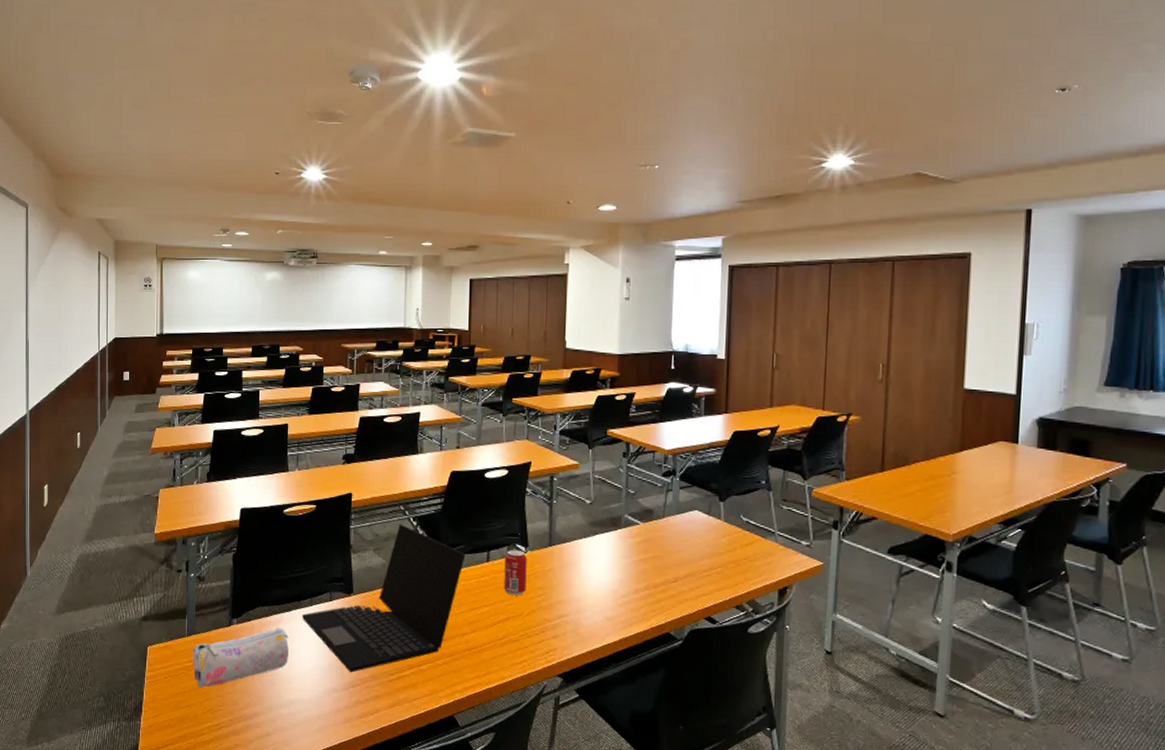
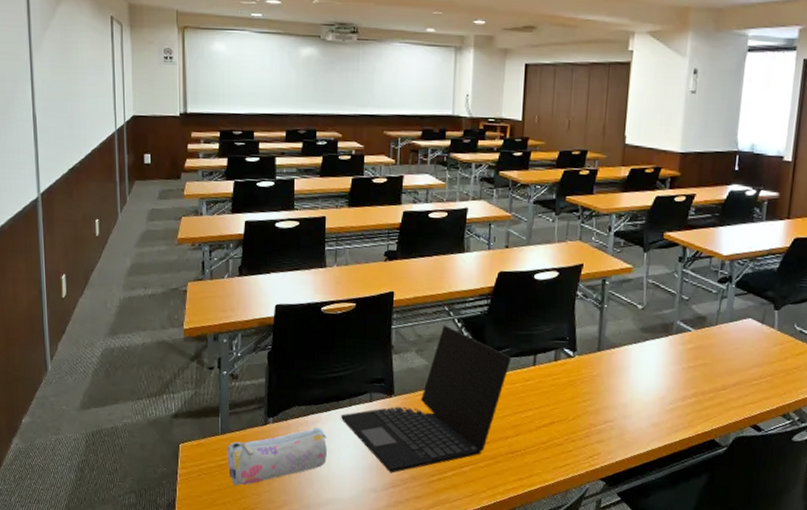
beverage can: present [504,550,527,596] -> none [550,354,575,400]

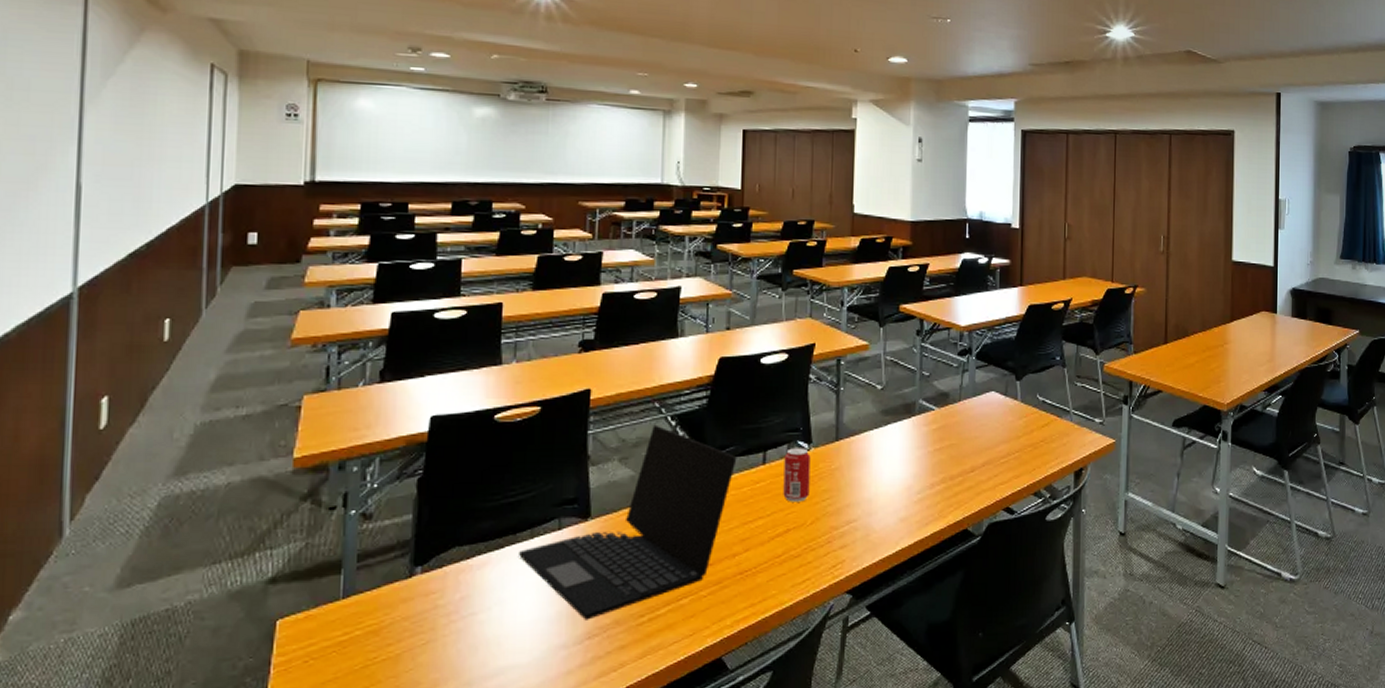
pencil case: present [227,427,327,486] -> none [350,572,499,668]
beverage can: none [550,354,575,400] -> present [783,448,811,502]

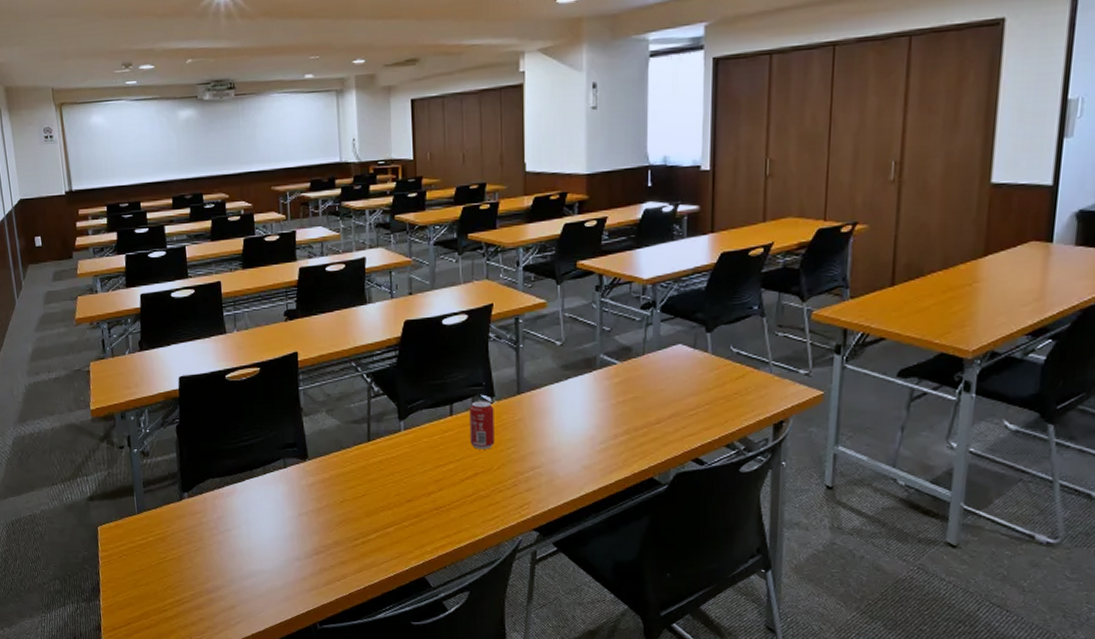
laptop: present [517,424,737,620] -> none [255,381,427,540]

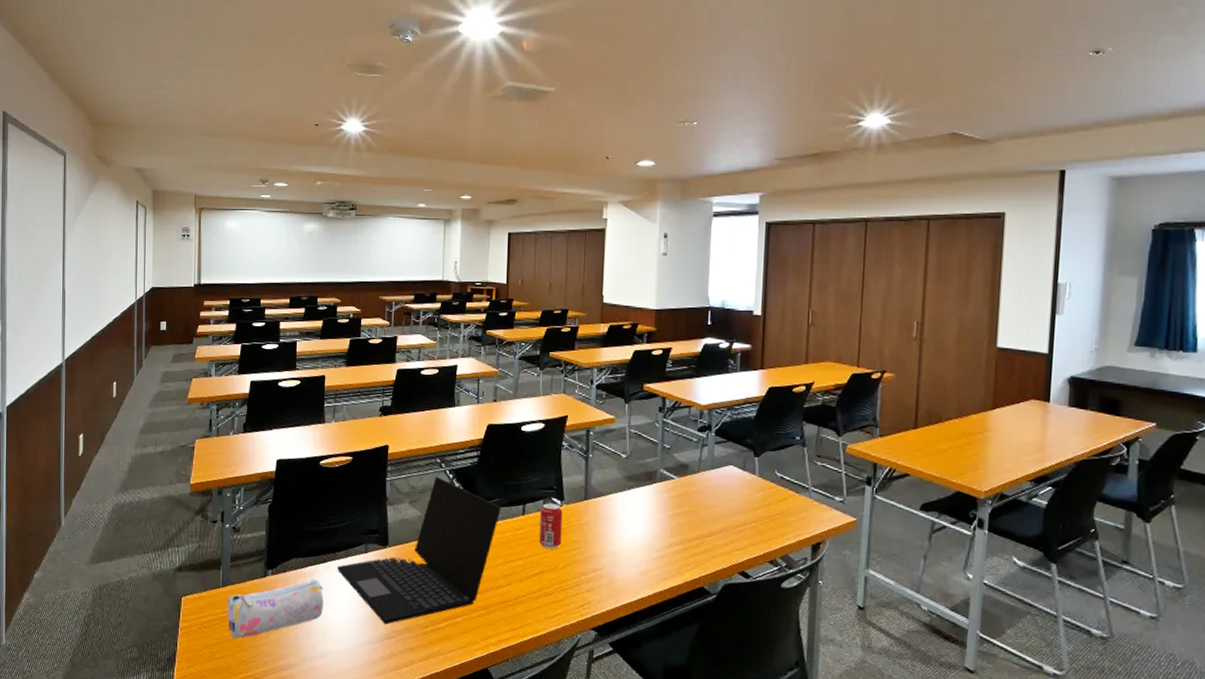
pencil case: none [145,499,246,564] -> present [227,579,324,639]
laptop: none [255,381,427,540] -> present [336,476,501,625]

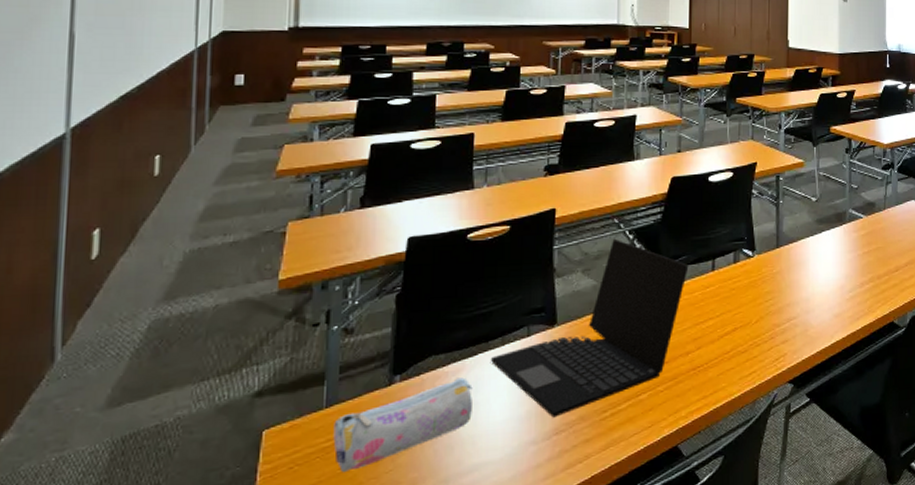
beverage can: present [539,503,563,549] -> none [731,255,754,304]

